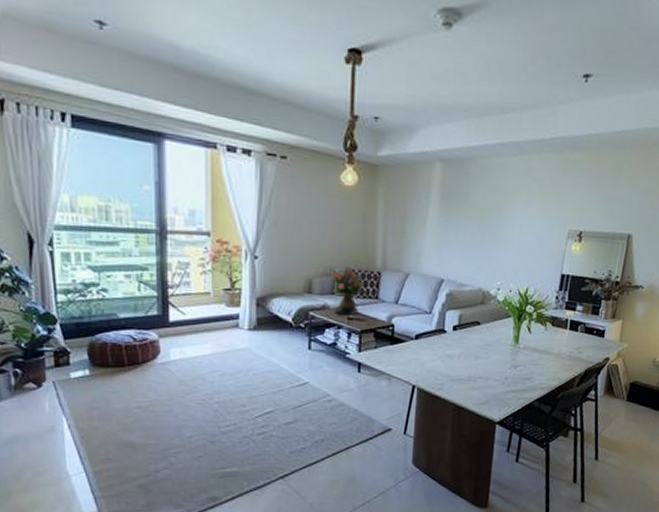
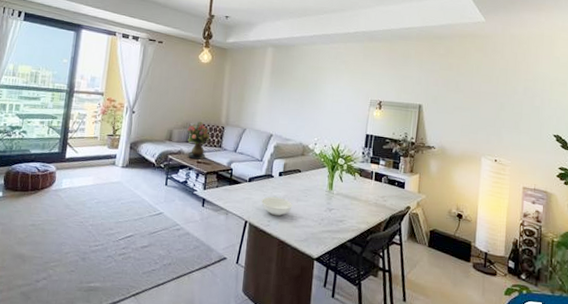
bowl: none [432,355,470,378] -> present [261,196,292,217]

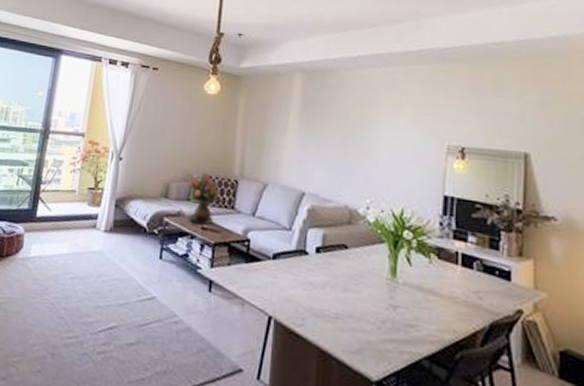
bowl: present [261,196,292,217] -> none [292,282,337,313]

